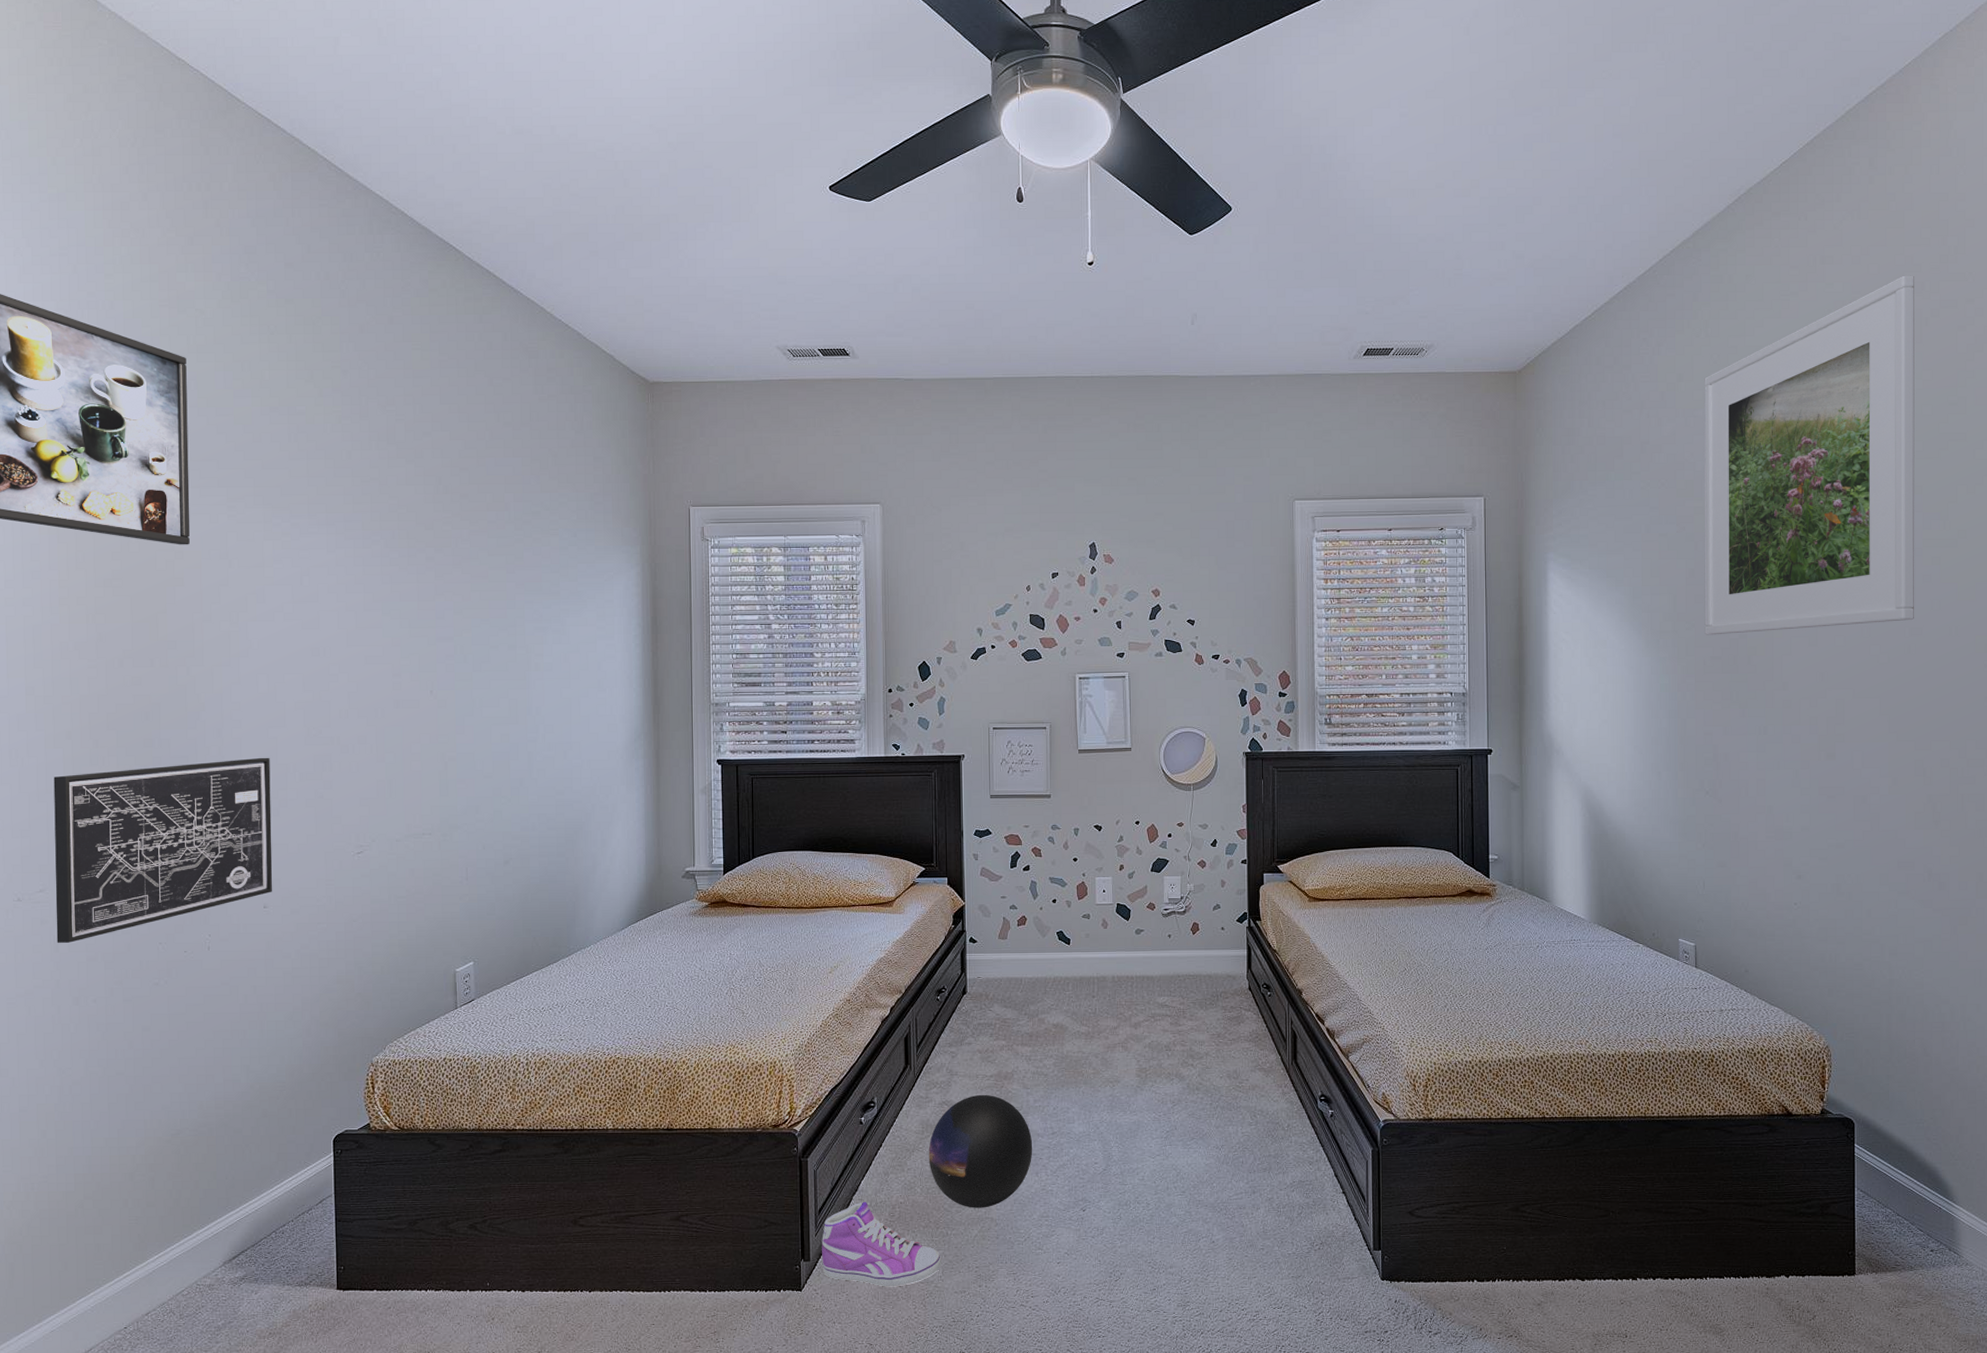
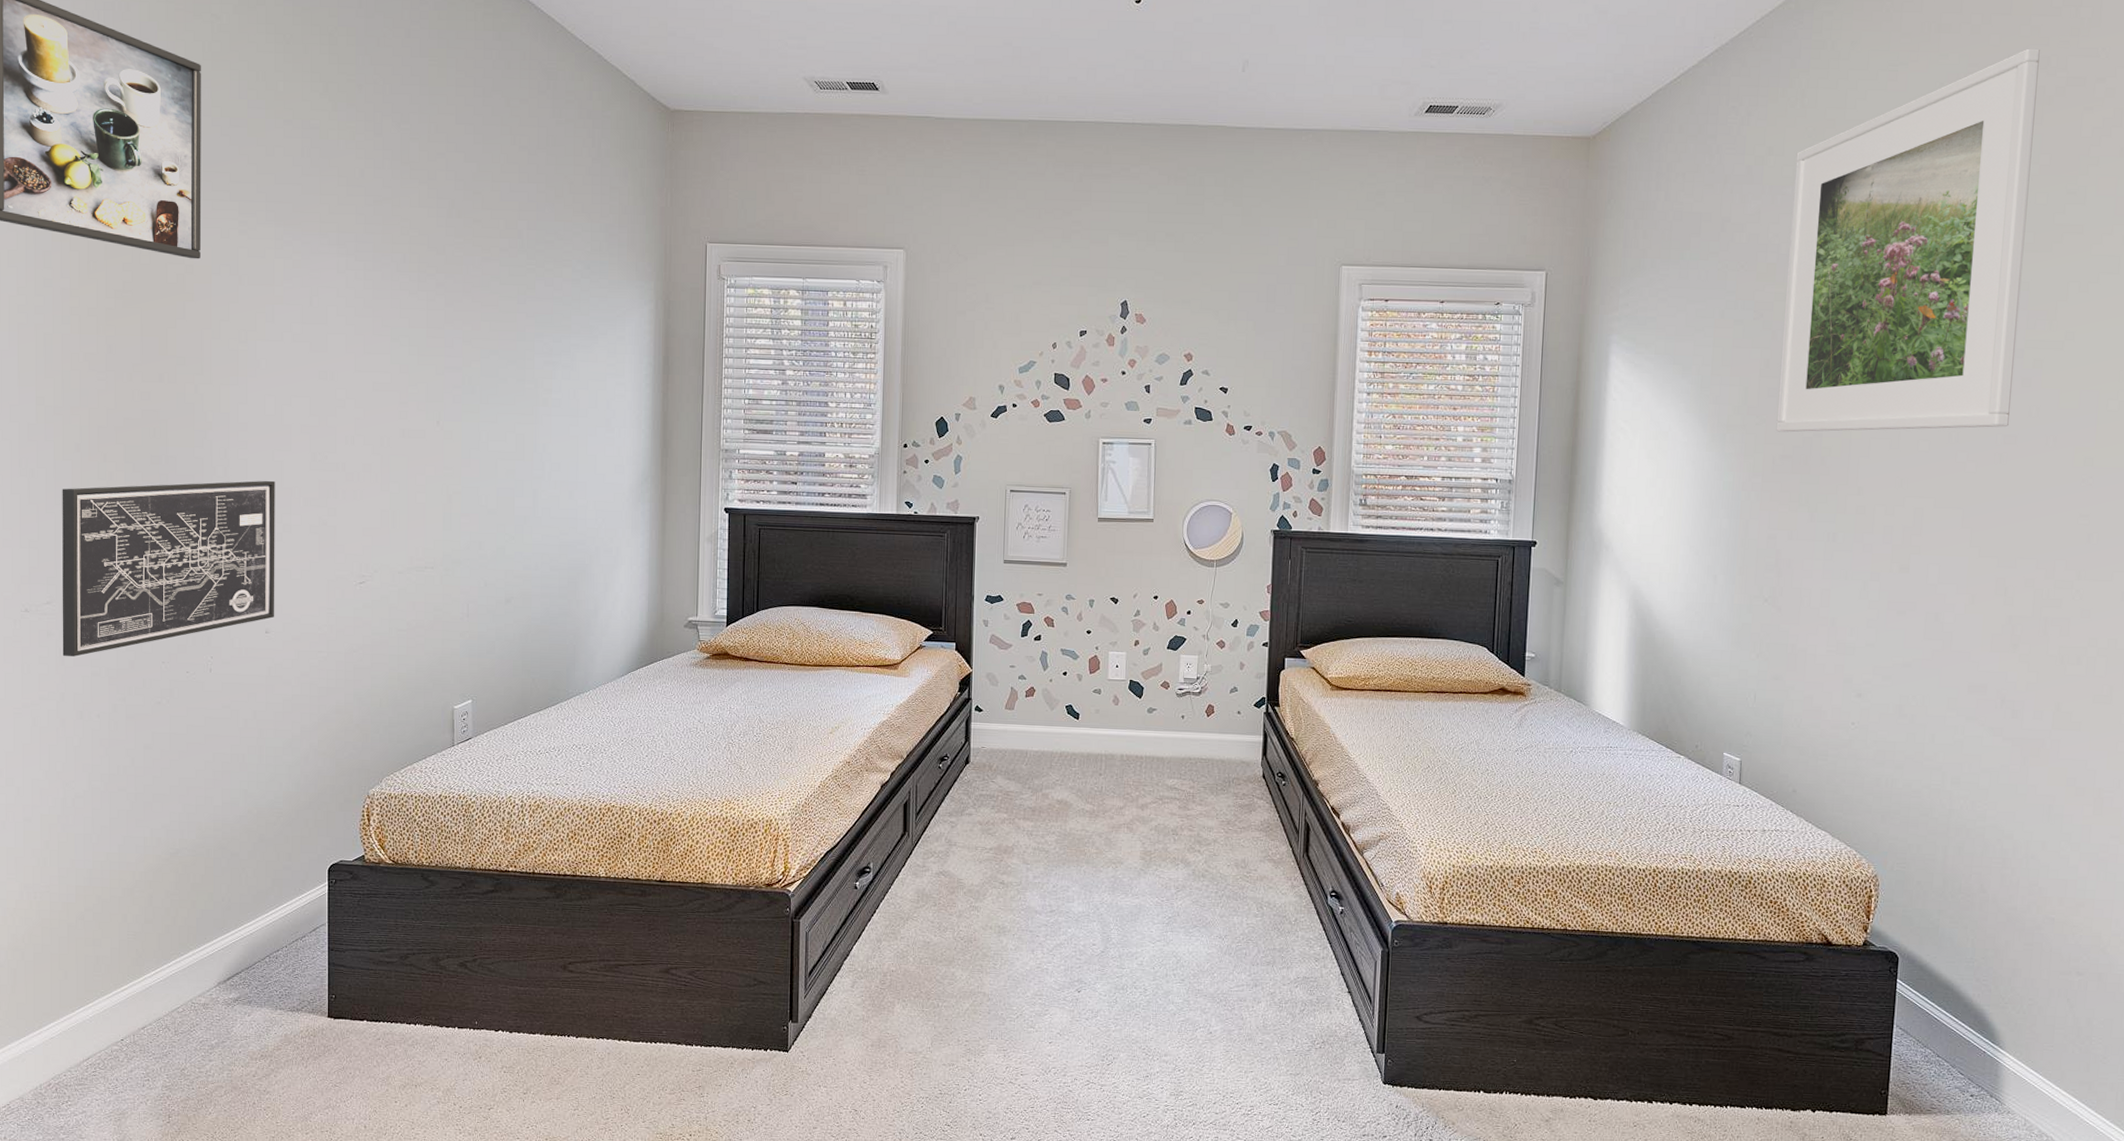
sneaker: present [822,1201,941,1287] -> none [810,967,931,1055]
ball: present [928,1094,1033,1208] -> none [922,867,1030,982]

